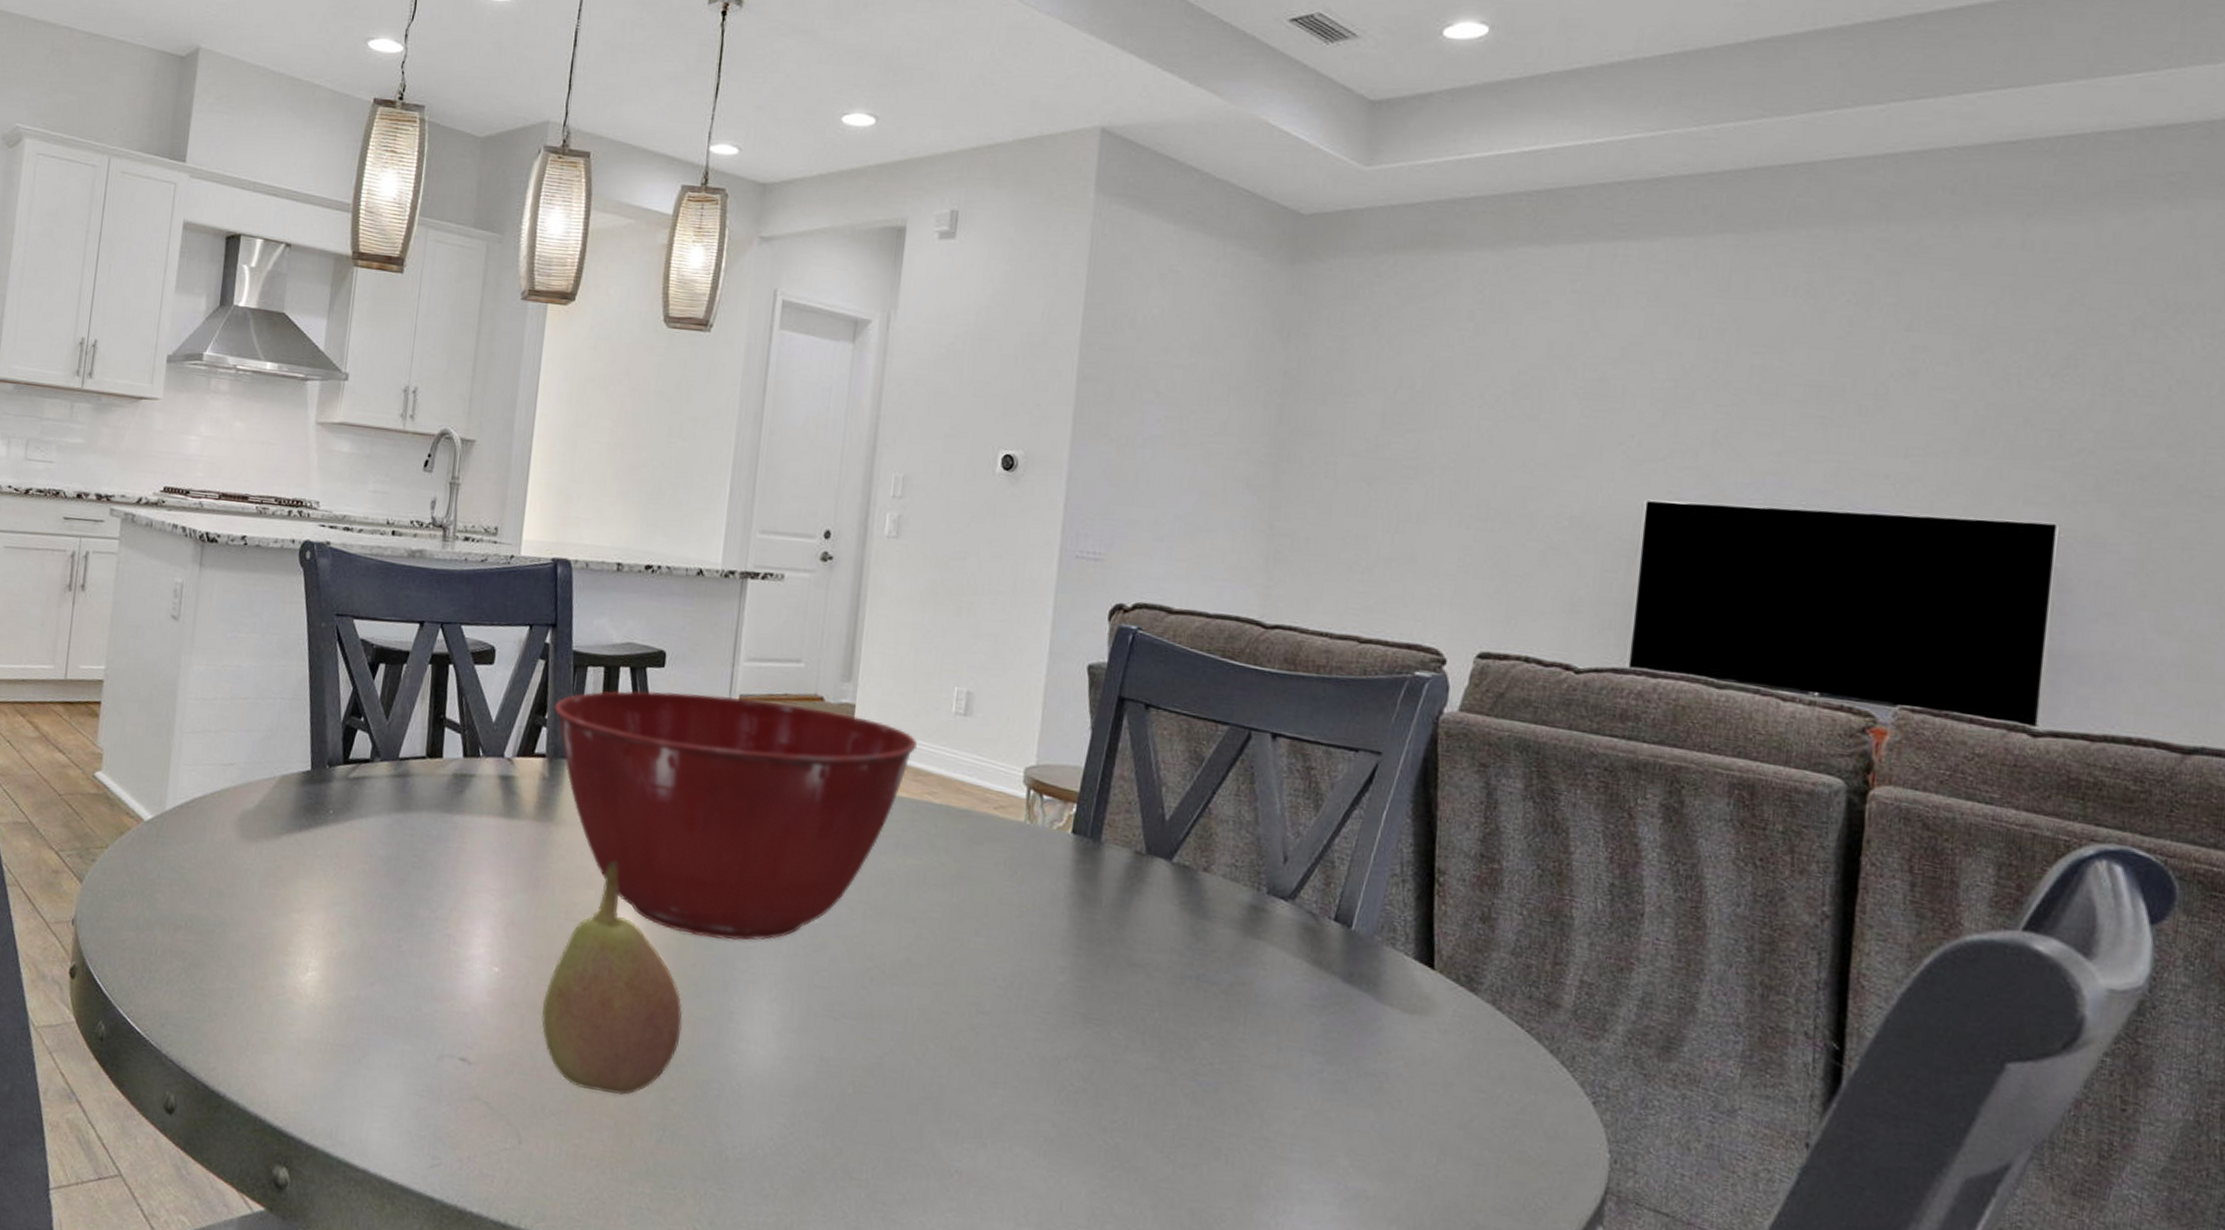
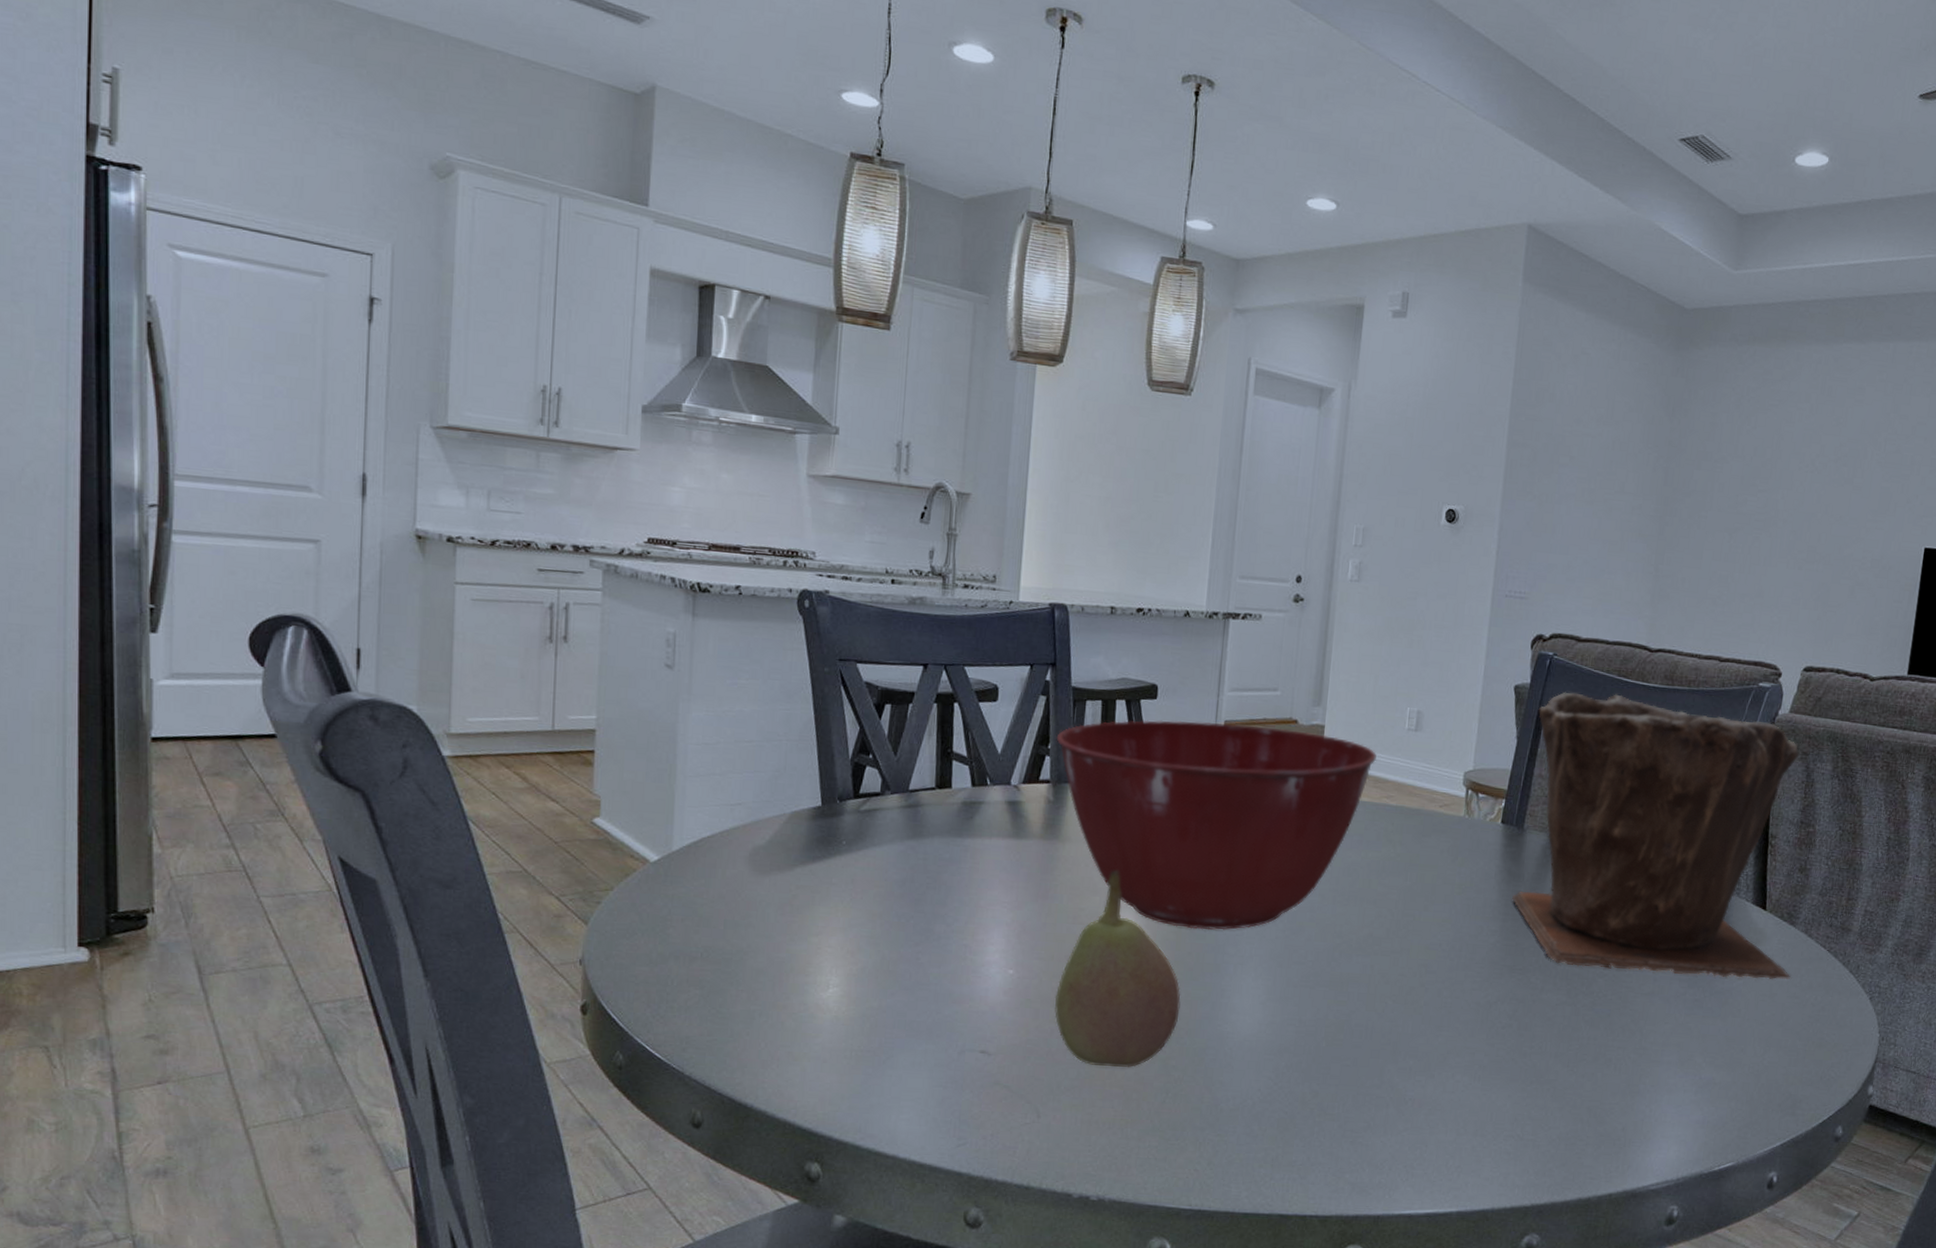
plant pot: none [1085,674,1476,1066] -> present [1511,692,1800,979]

